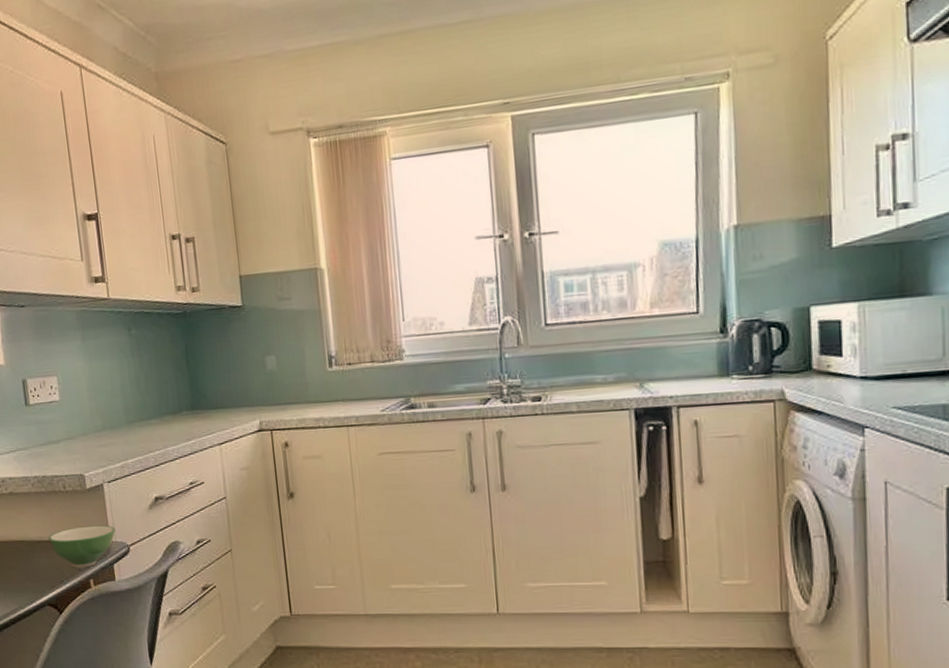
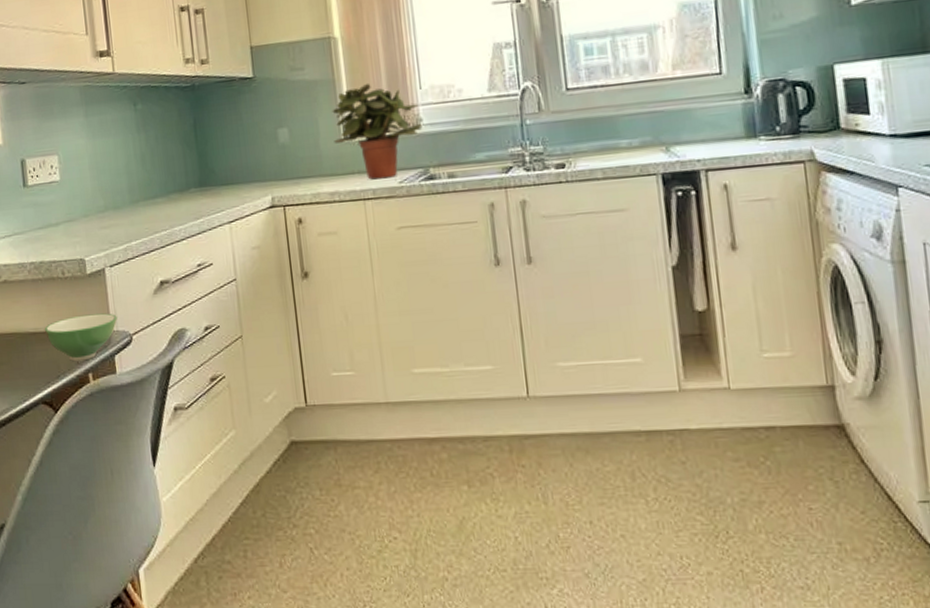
potted plant: none [318,313,405,407] -> present [332,82,423,180]

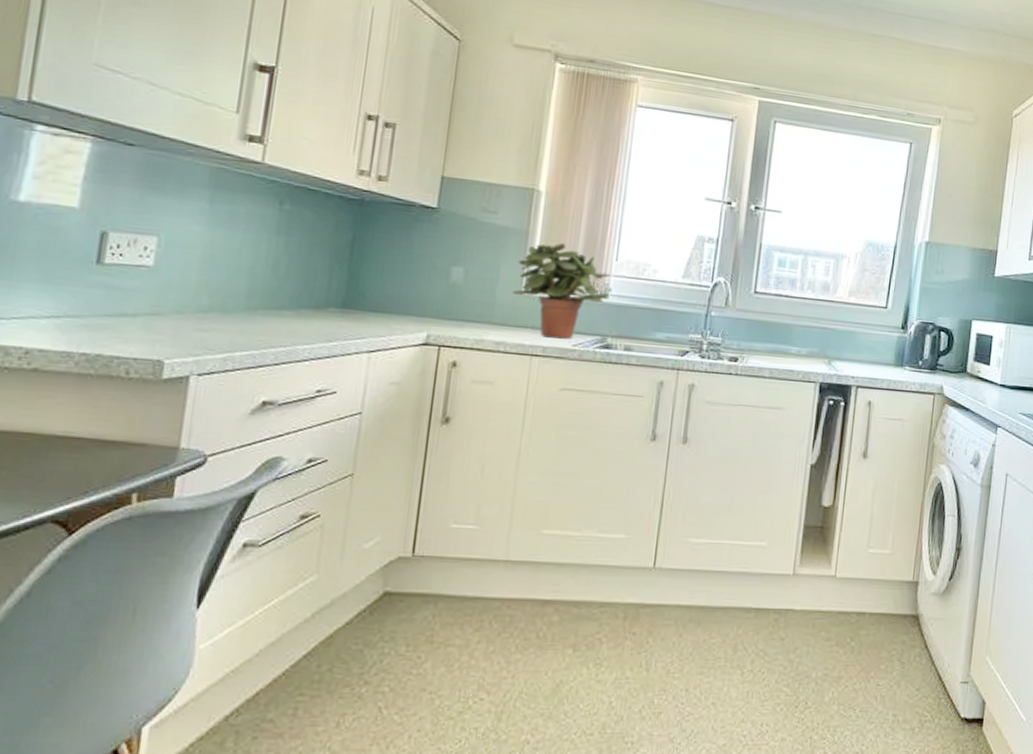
bowl: present [44,313,118,362] -> none [79,424,192,479]

